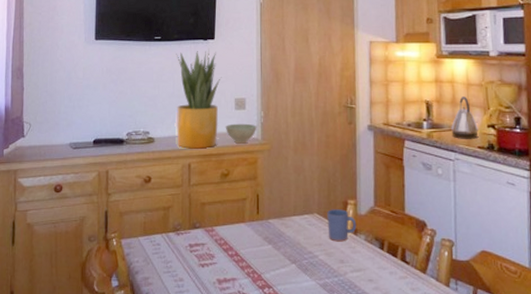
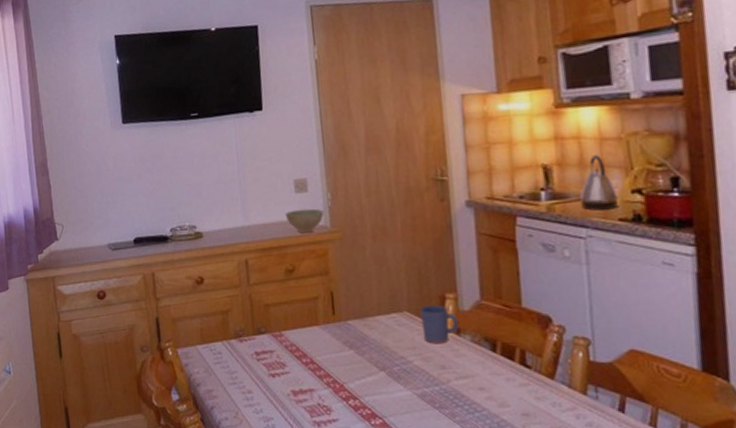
planter: present [176,48,222,149] -> none [217,122,277,243]

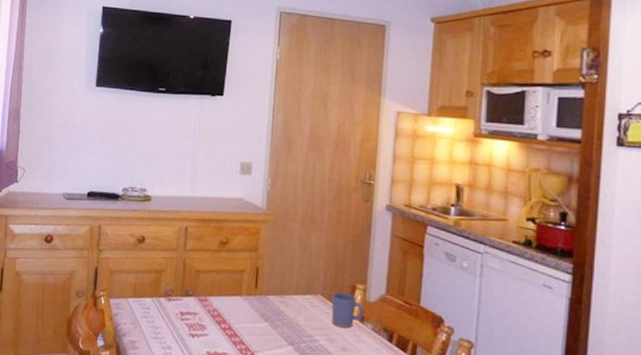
bowl: present [284,208,324,234] -> none [227,189,263,212]
kettle: present [579,155,619,211] -> none [483,183,515,232]

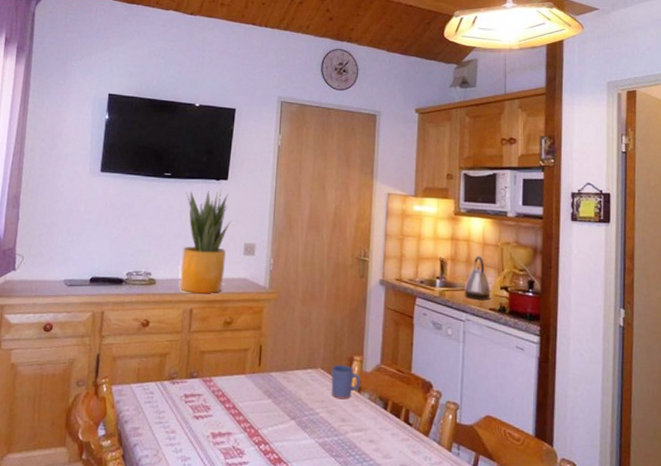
planter: none [175,105,228,213] -> present [180,189,233,294]
kettle: none [483,183,515,232] -> present [464,256,491,300]

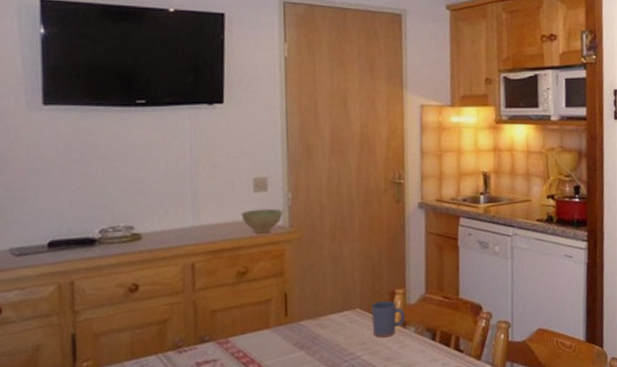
planter: present [180,189,233,294] -> none [168,115,235,245]
bowl: none [231,269,266,291] -> present [240,208,283,234]
kettle: present [464,256,491,300] -> none [509,165,538,213]

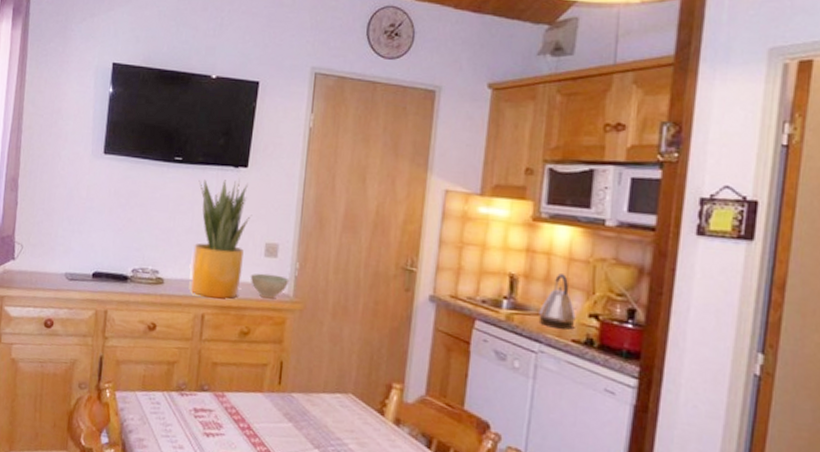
planter: none [168,115,235,245] -> present [191,178,252,299]
mug: present [371,300,406,338] -> none [363,391,401,432]
kettle: none [509,165,538,213] -> present [538,273,576,330]

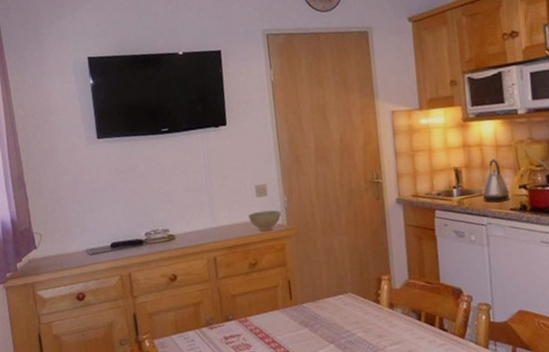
planter: present [191,178,252,299] -> none [187,136,241,243]

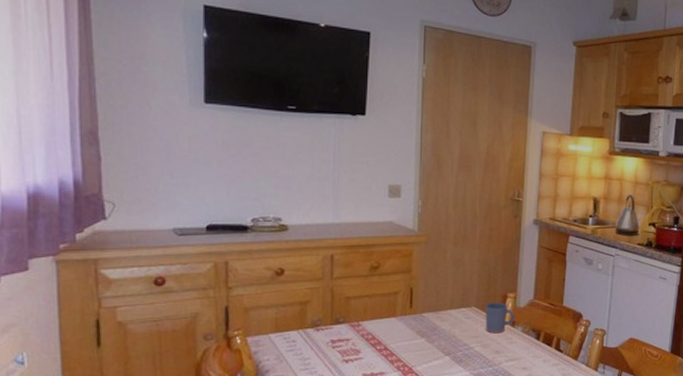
bowl: present [247,210,282,232] -> none [376,212,414,235]
mug: none [361,285,393,318] -> present [485,302,515,334]

